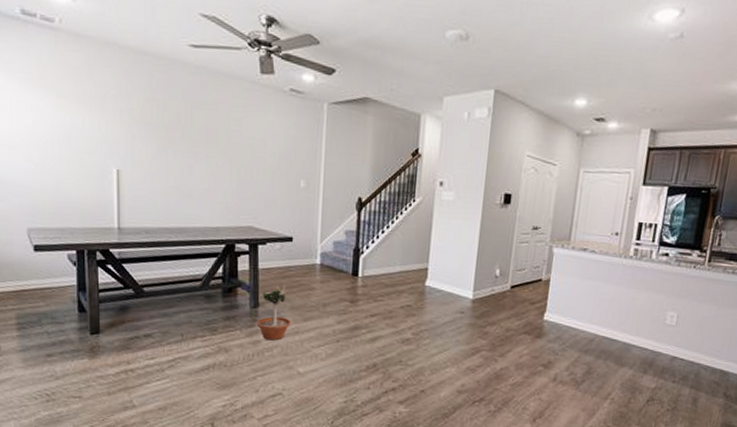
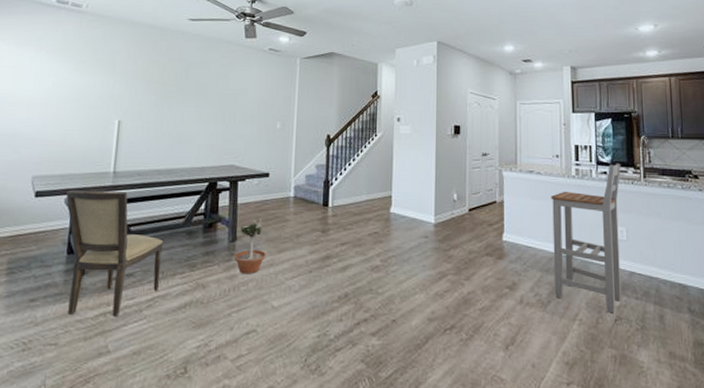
dining chair: none [68,246,181,375] -> present [66,190,164,317]
bar stool: none [590,244,686,395] -> present [551,163,621,314]

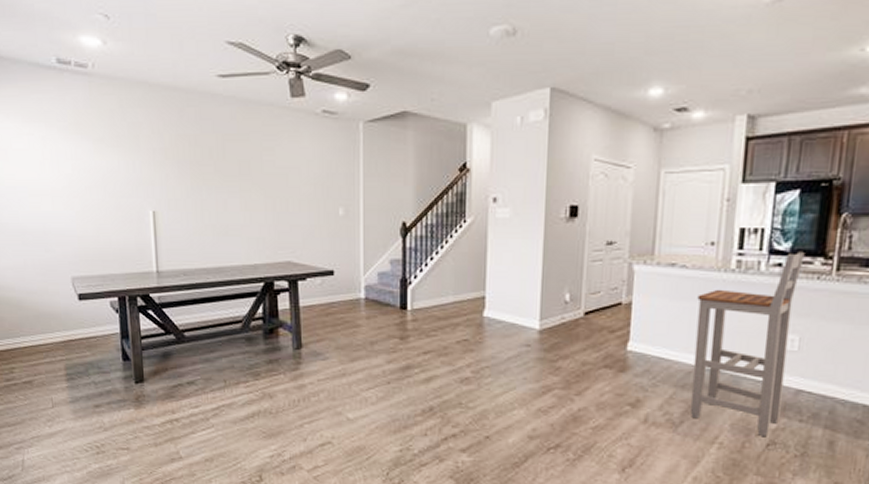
dining chair: present [66,190,164,317] -> none [110,293,224,424]
potted tree: present [233,218,267,274] -> none [300,323,338,384]

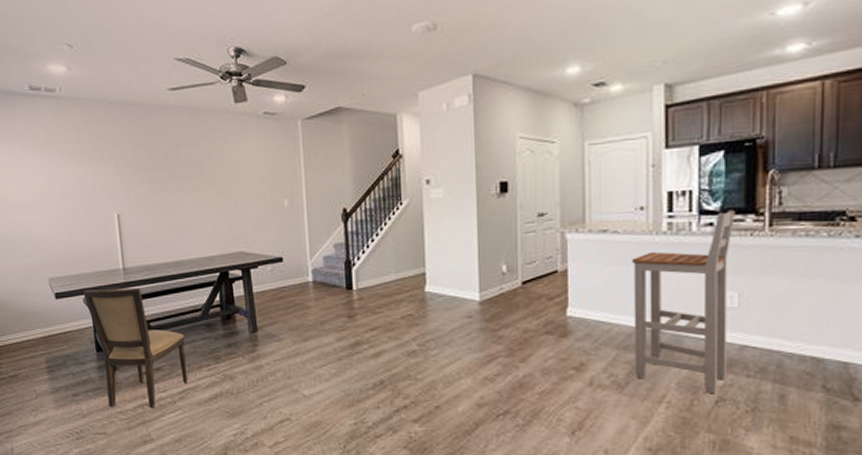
dining chair: none [110,293,224,424] -> present [83,288,189,408]

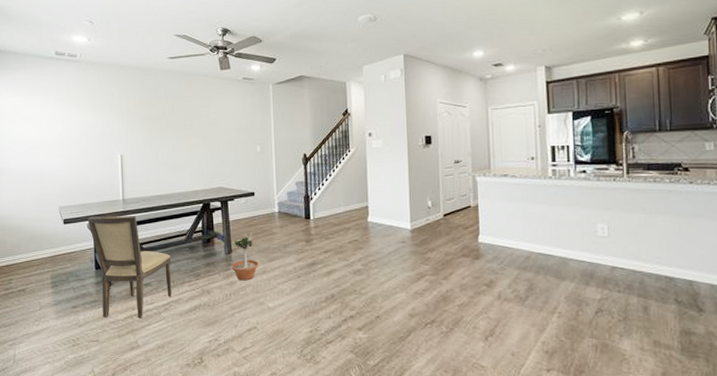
potted tree: none [257,307,292,364] -> present [231,233,260,281]
bar stool: present [632,209,736,394] -> none [527,160,602,306]

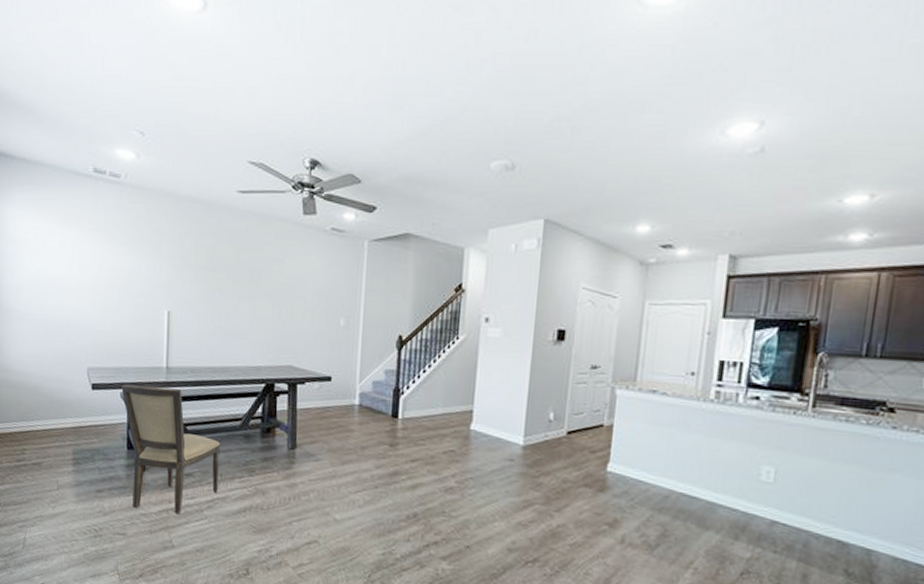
potted tree: present [231,233,260,281] -> none [293,426,329,485]

